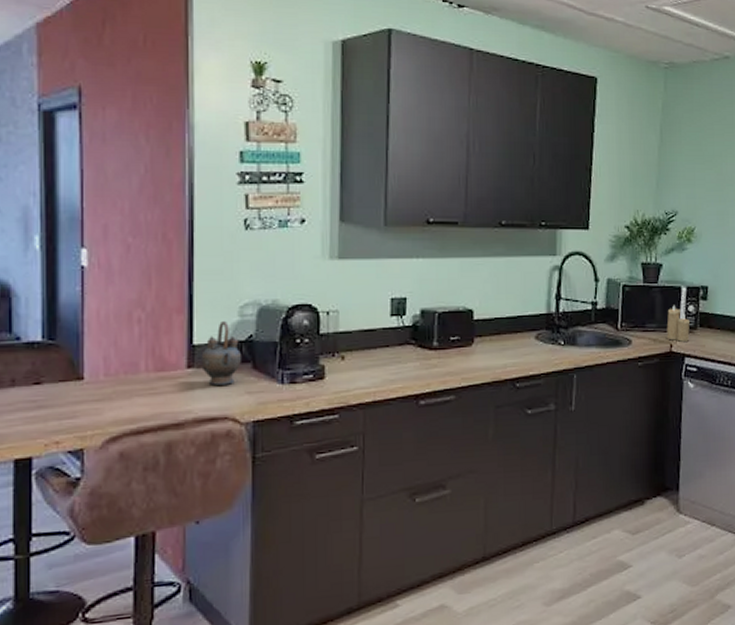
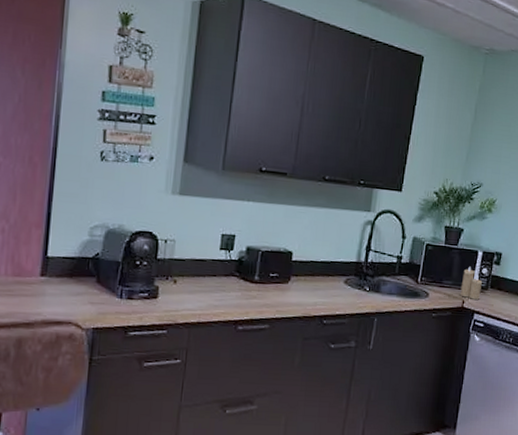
teapot: present [201,321,241,385] -> none [52,239,88,294]

